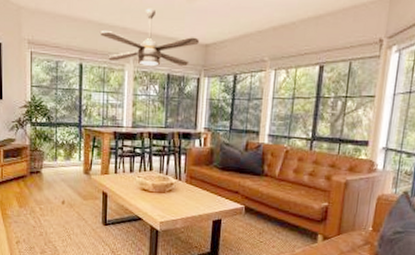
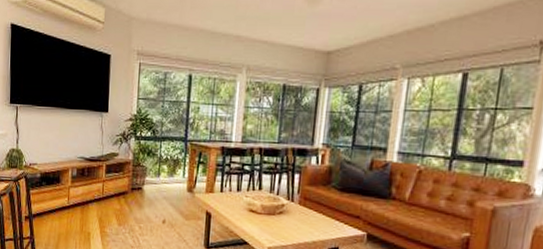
ceiling fan: present [99,8,199,67] -> none [211,14,320,77]

